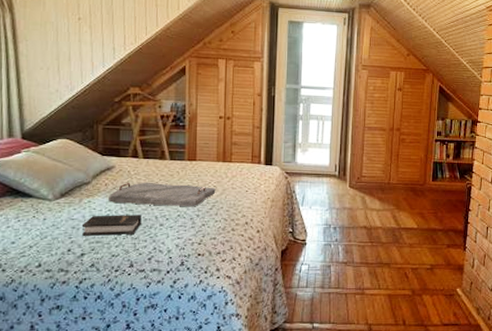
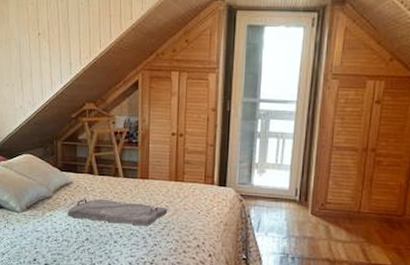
hardback book: present [81,215,141,236] -> none [45,228,97,249]

